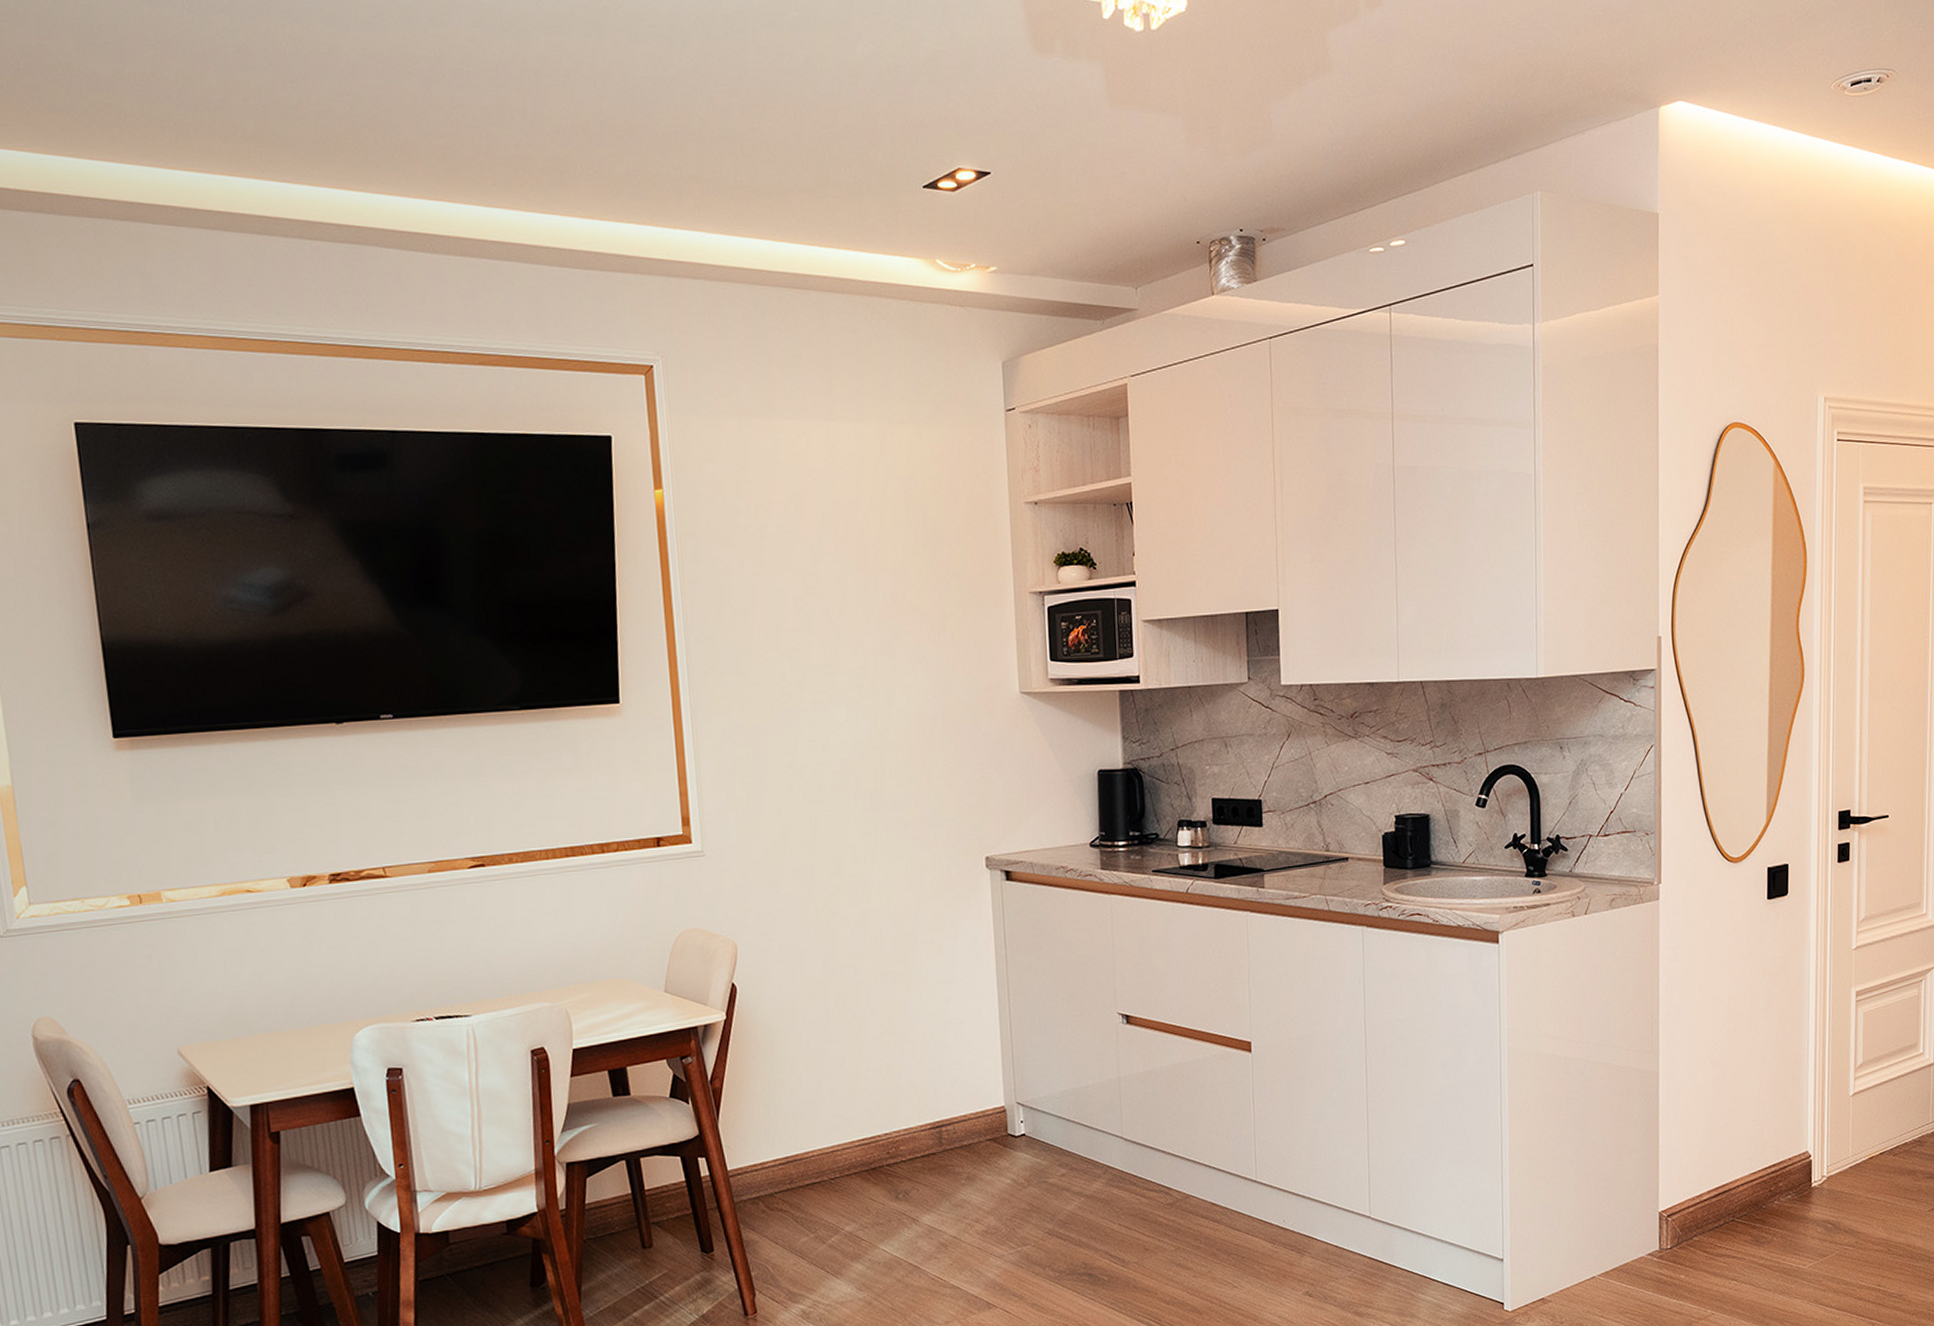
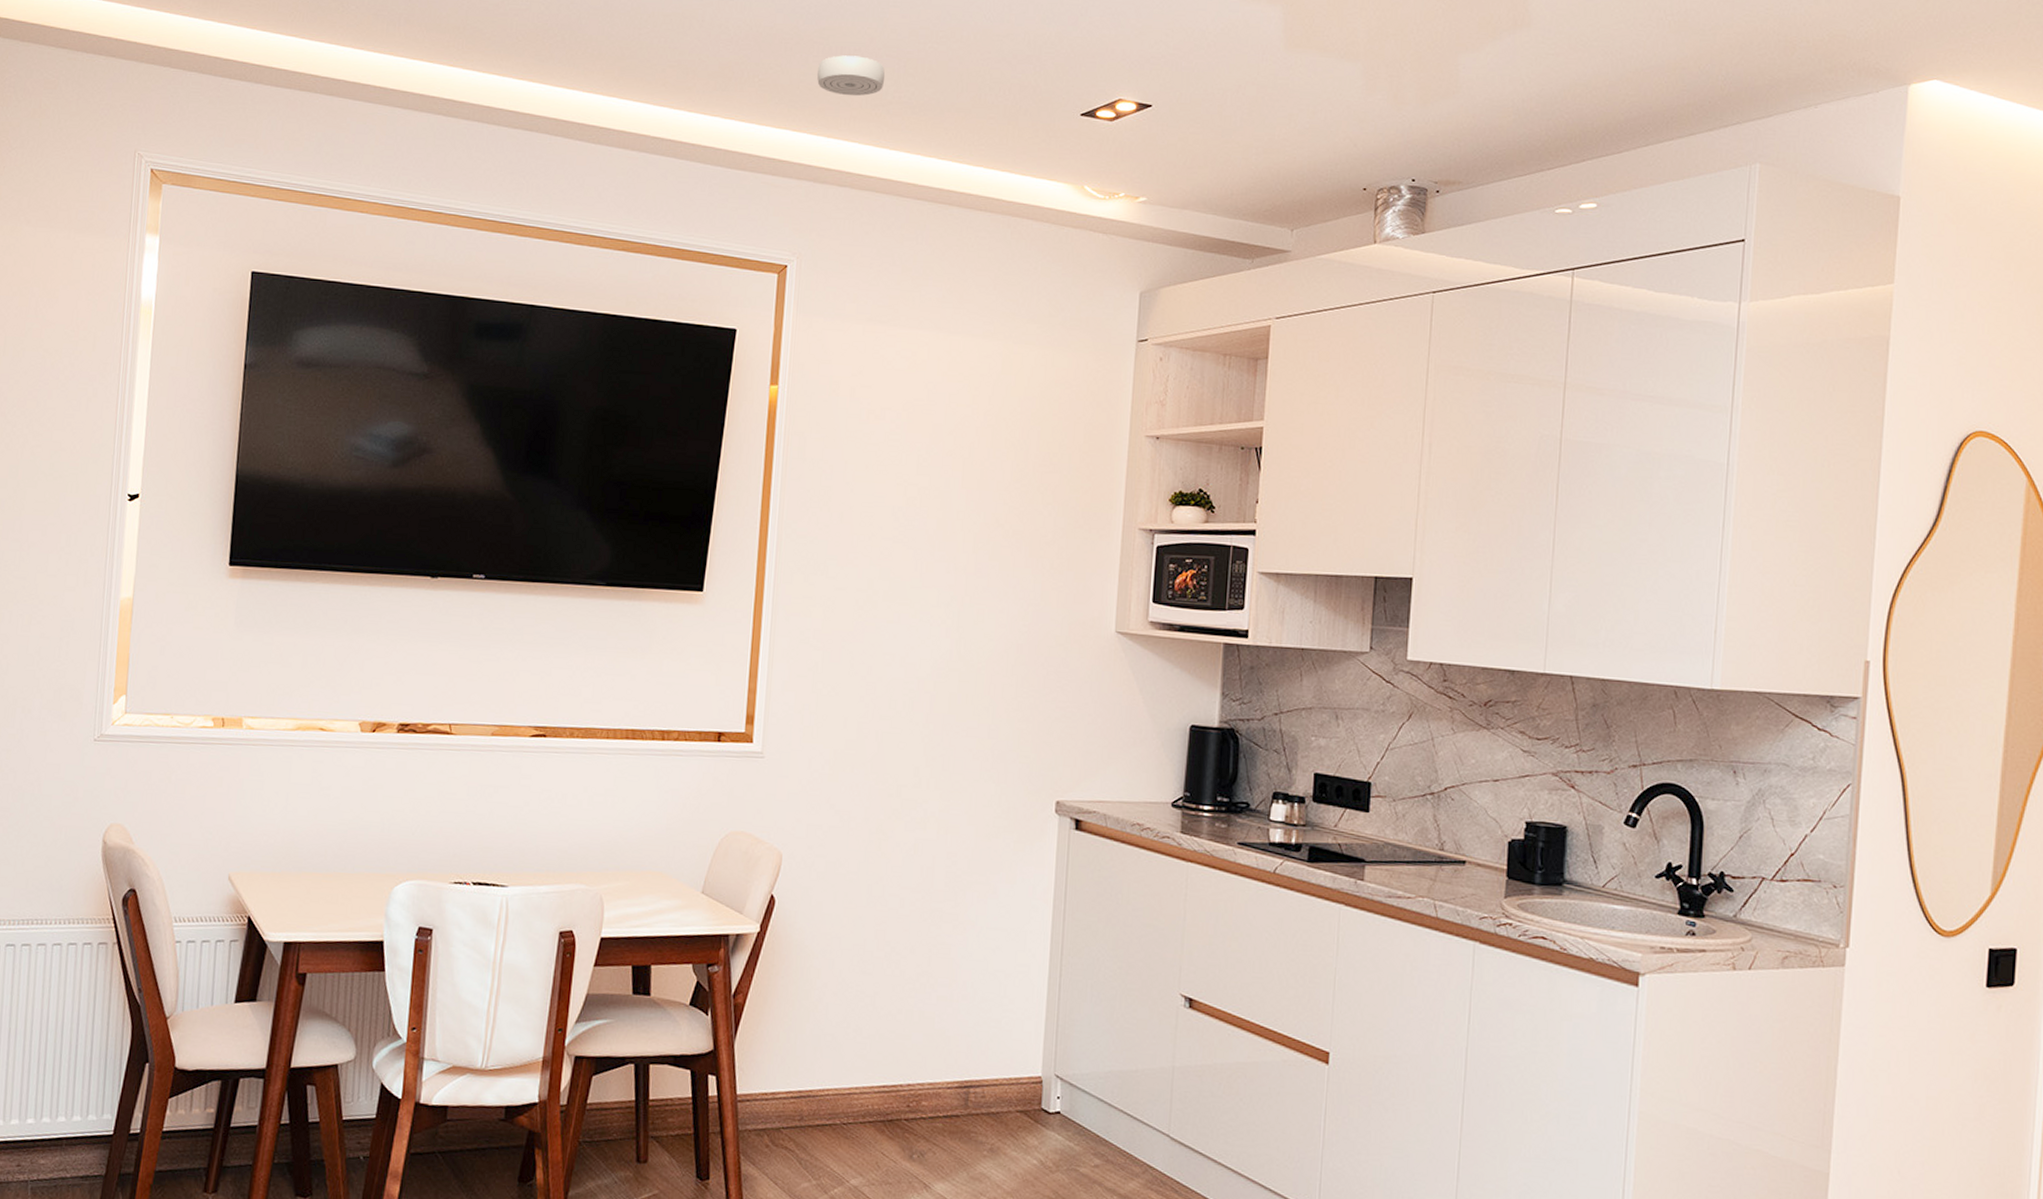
smoke detector: none [653,140,724,183] -> present [817,55,886,96]

